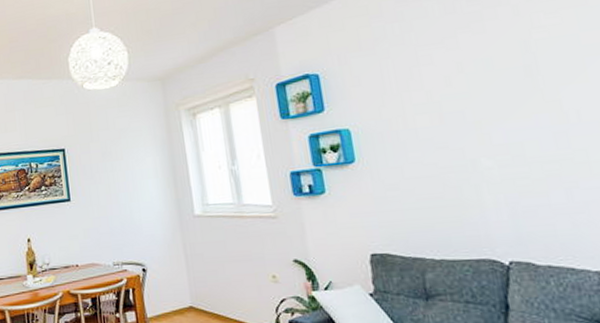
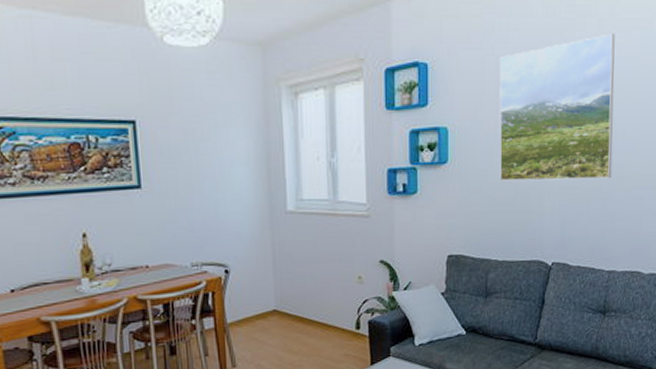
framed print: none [398,16,573,176] -> present [499,33,615,181]

